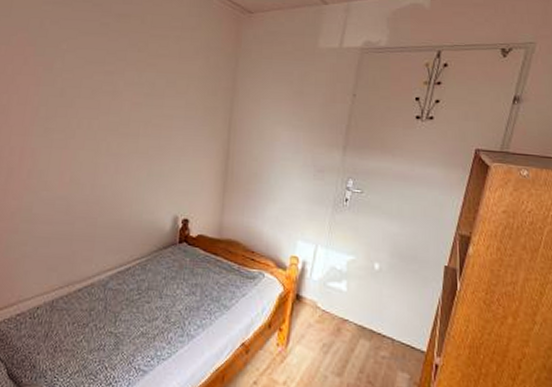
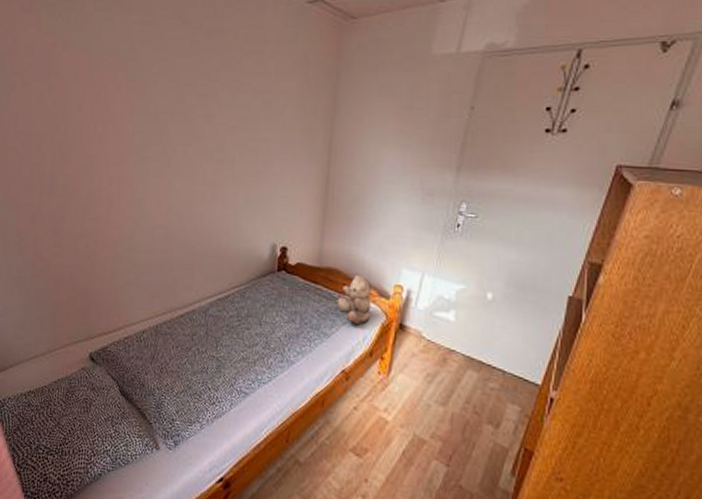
teddy bear: none [237,247,270,297] -> present [337,276,372,326]

